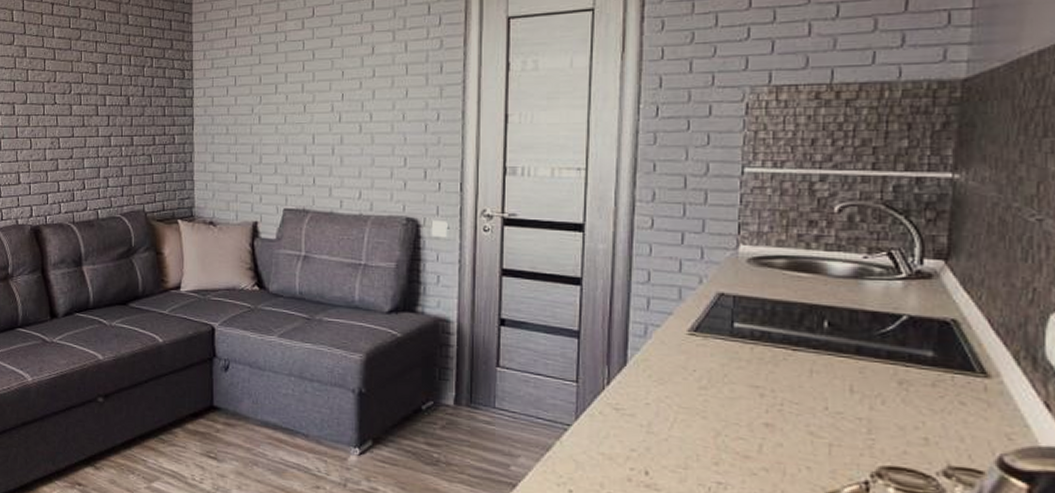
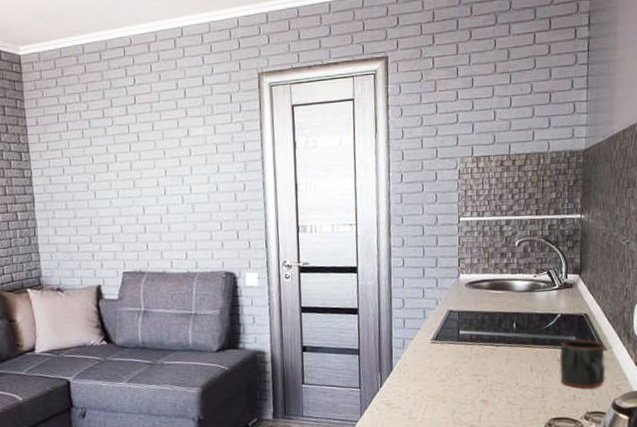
mug: none [902,354,987,433] -> present [559,339,606,389]

